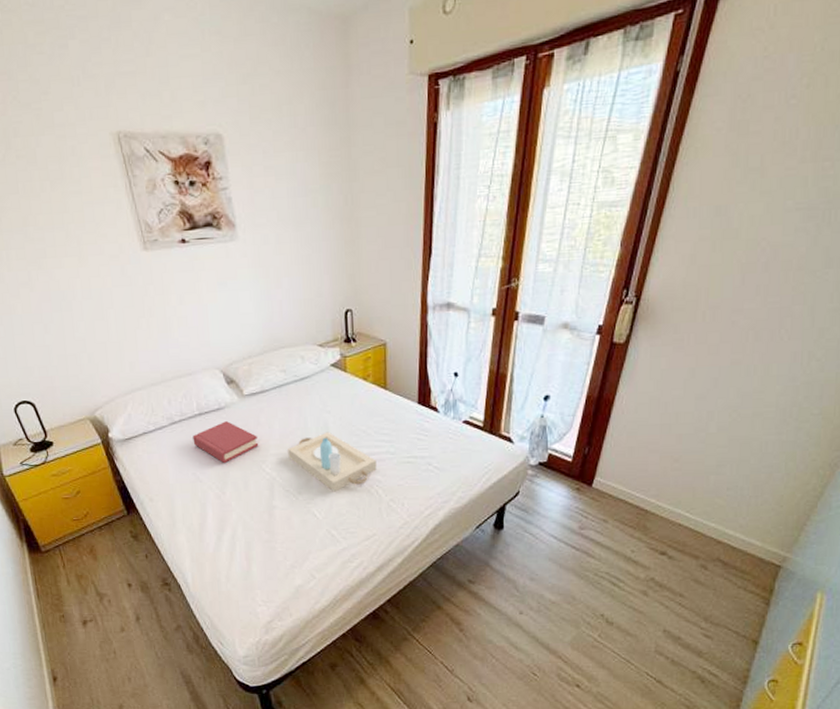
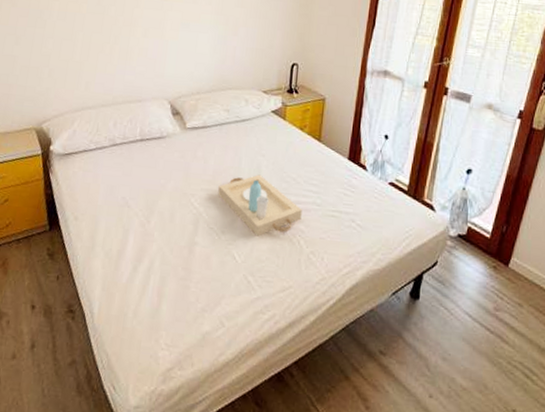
hardback book: present [192,421,259,464] -> none [129,150,192,192]

